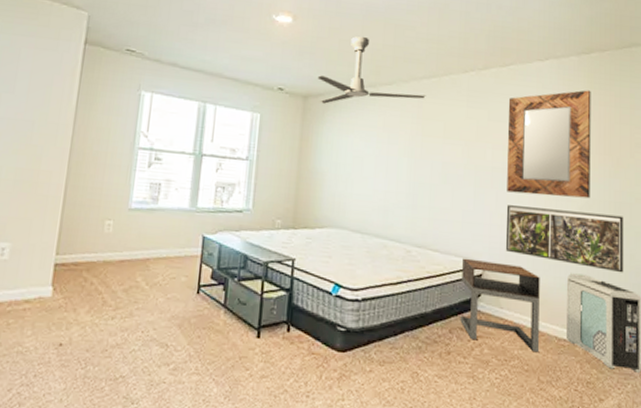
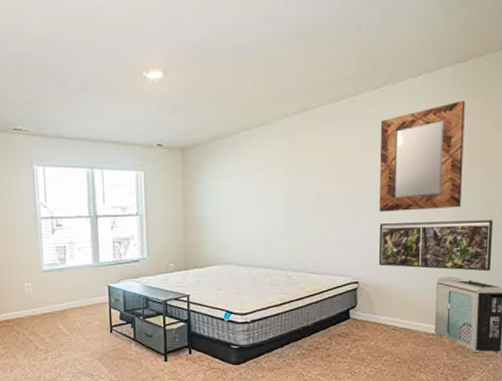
ceiling fan: present [317,36,426,104] -> none [193,80,299,153]
nightstand: present [460,258,540,353] -> none [338,275,411,347]

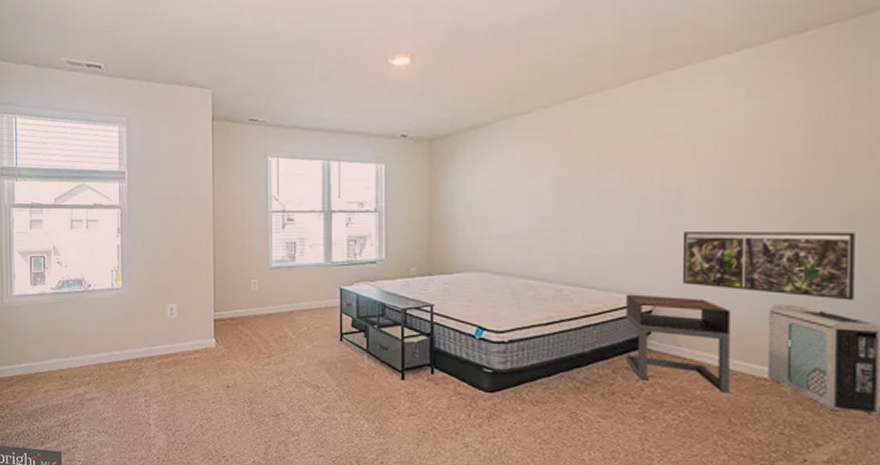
nightstand: none [338,275,411,347] -> present [626,294,730,393]
home mirror: present [379,100,465,212] -> none [682,80,806,217]

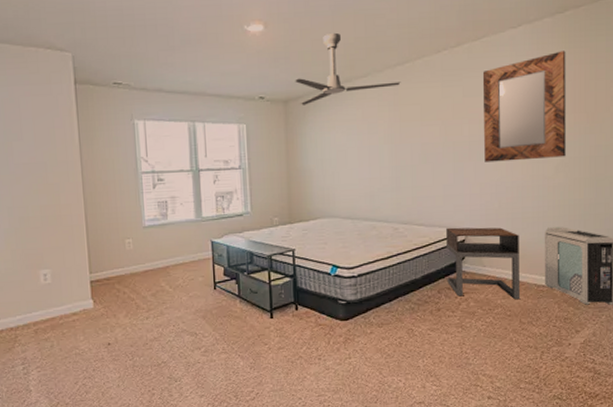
ceiling fan: none [443,64,572,145] -> present [295,32,401,106]
home mirror: none [682,80,806,217] -> present [482,50,566,162]
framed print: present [682,232,857,301] -> none [485,169,599,221]

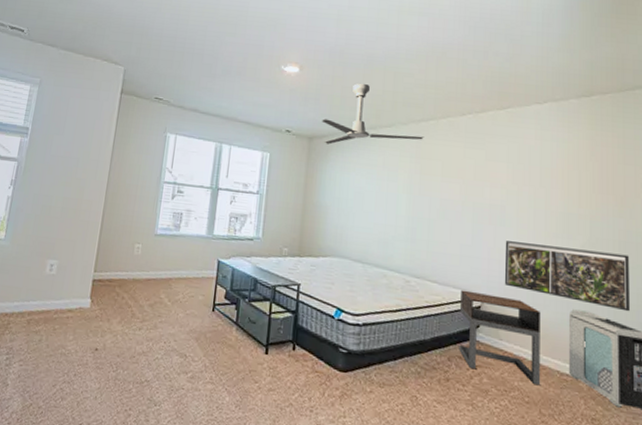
home mirror: present [482,50,566,162] -> none [505,131,593,237]
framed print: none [485,169,599,221] -> present [504,241,631,312]

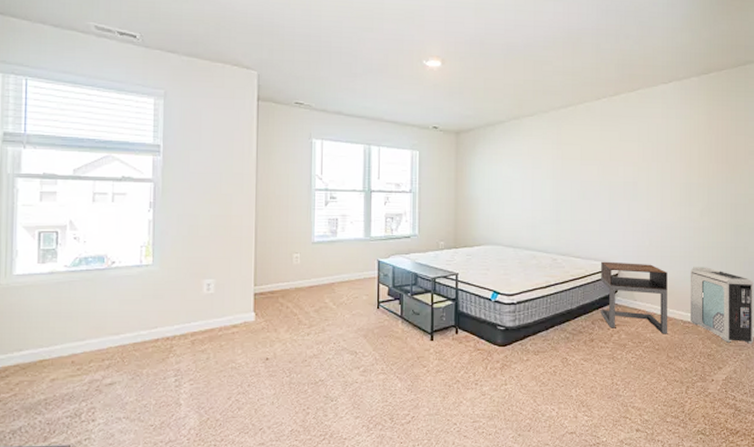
ceiling fan: present [322,83,424,145] -> none [467,73,564,138]
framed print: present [504,241,631,312] -> none [637,213,739,264]

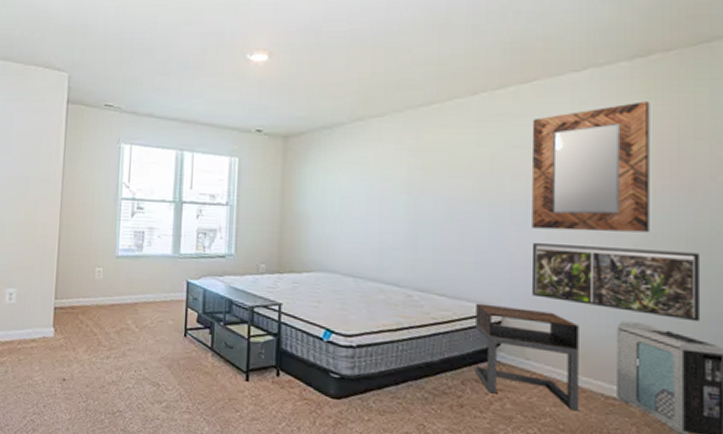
home mirror: none [637,107,710,203] -> present [531,101,650,233]
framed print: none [637,213,739,264] -> present [531,243,701,322]

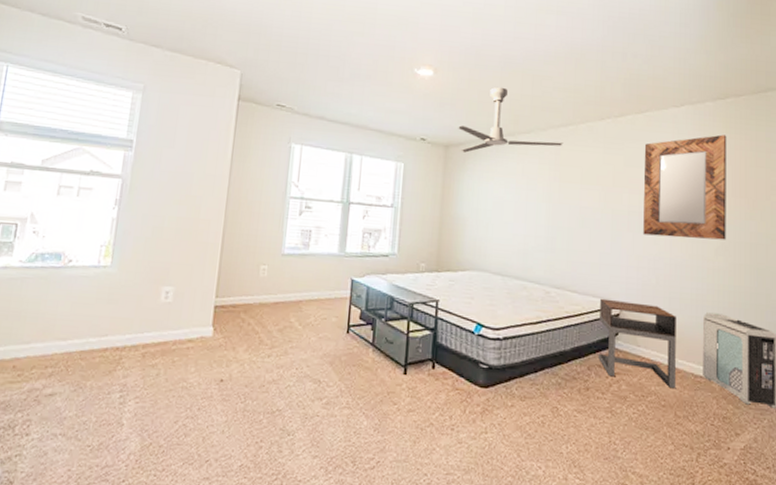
ceiling fan: none [298,66,425,143] -> present [458,87,563,153]
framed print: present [531,243,701,322] -> none [642,247,760,312]

